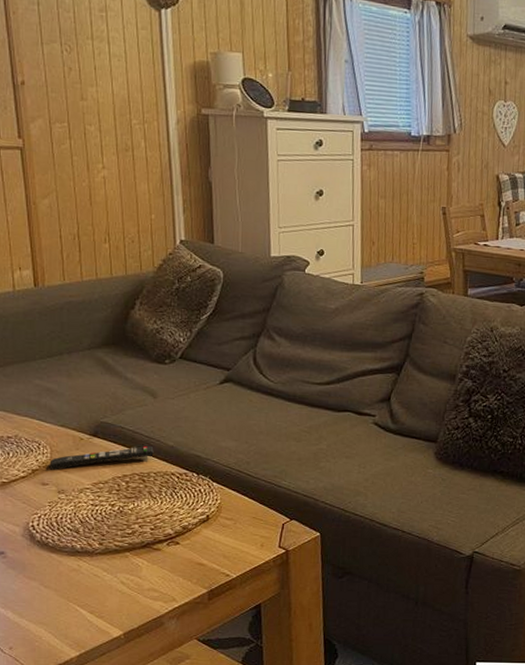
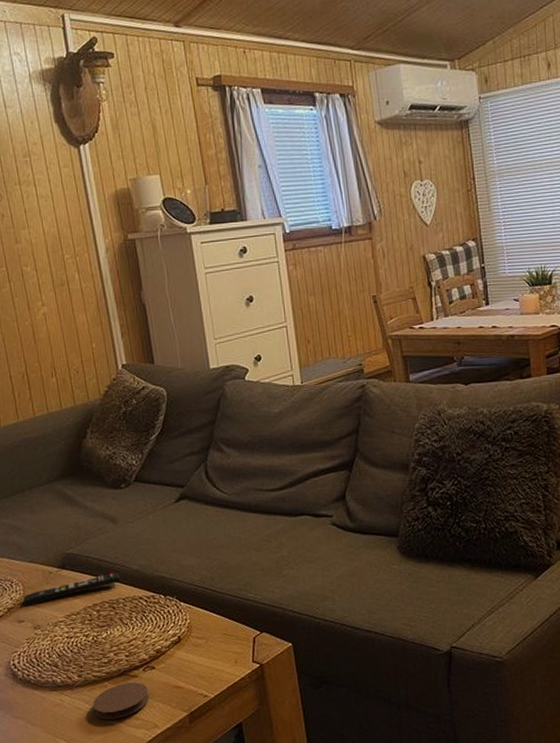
coaster: none [111,555,171,590] -> present [93,682,150,720]

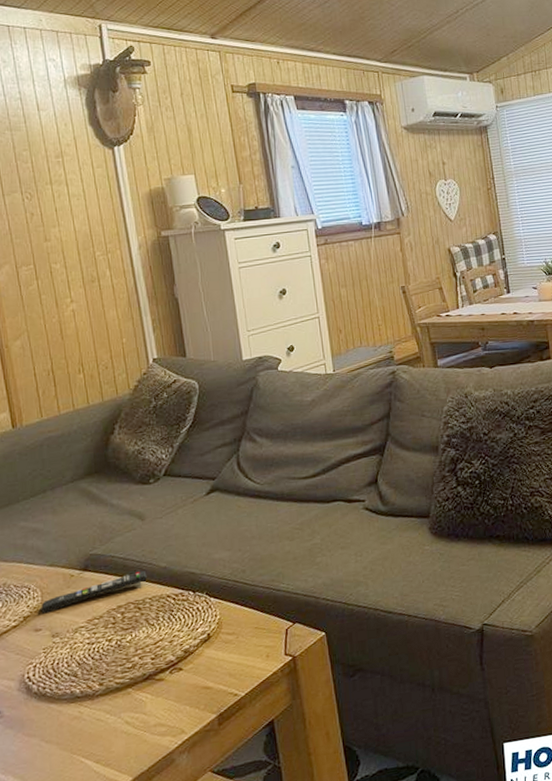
coaster: present [93,682,150,720] -> none [115,686,176,730]

